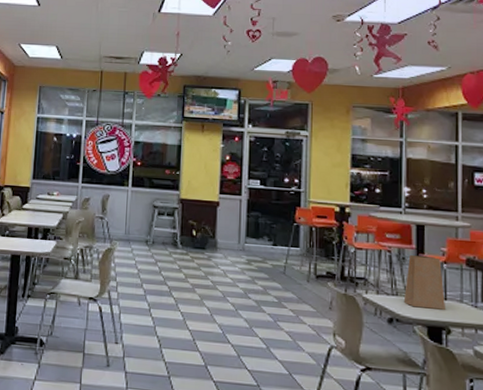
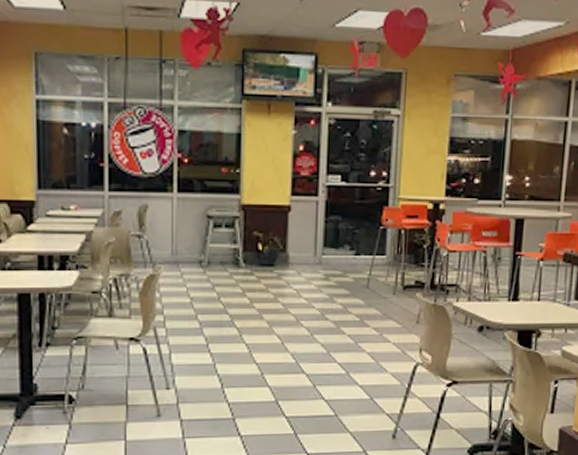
paper bag: present [403,255,445,310] -> none [495,255,539,312]

